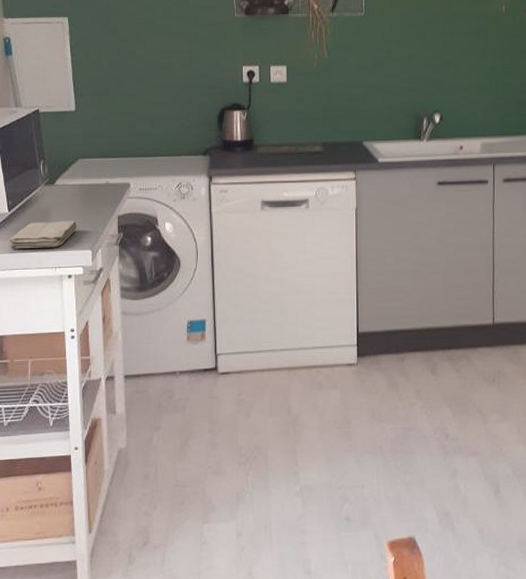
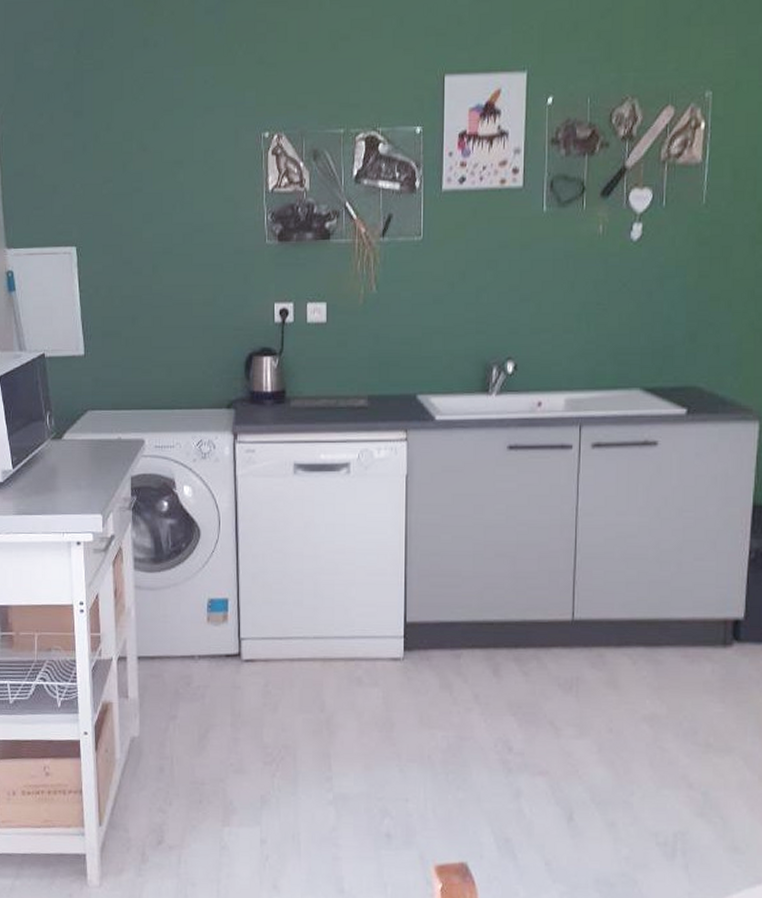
washcloth: present [9,220,77,250] -> none [14,480,86,511]

